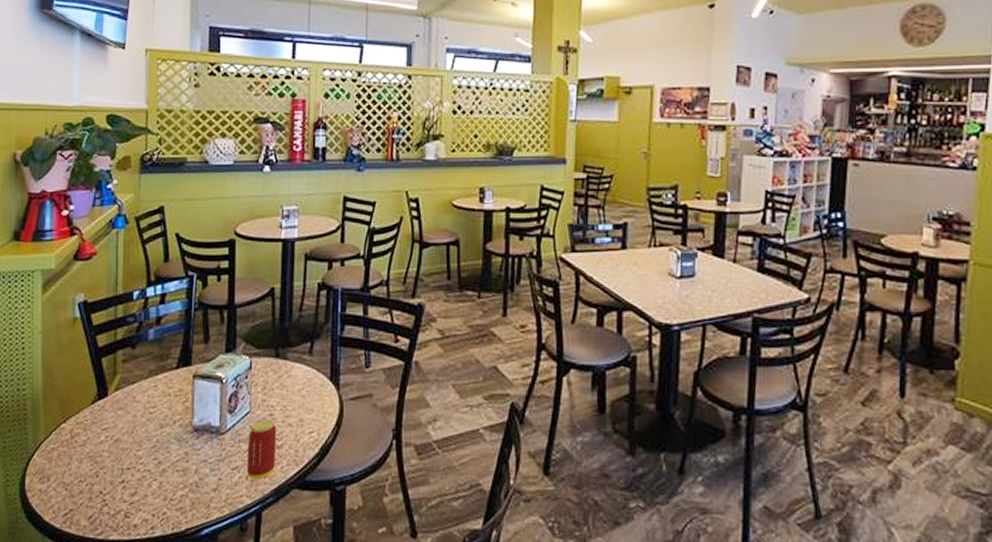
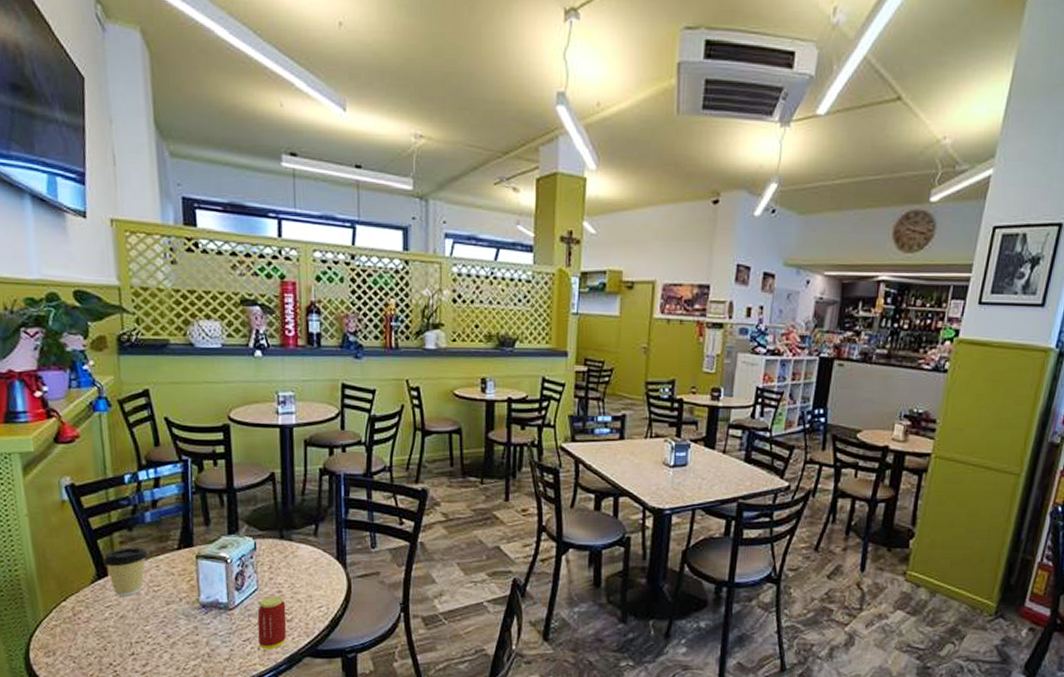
coffee cup: none [105,365,148,418] -> present [103,547,149,596]

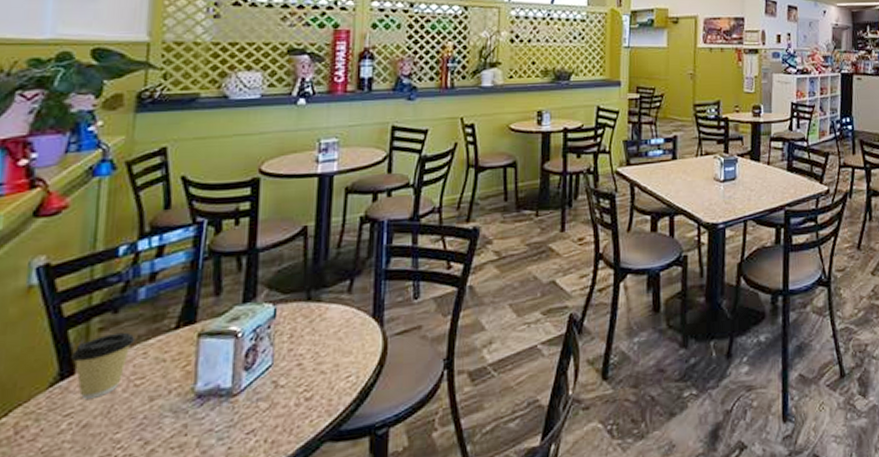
beverage can: present [257,596,287,650] -> none [266,370,306,441]

